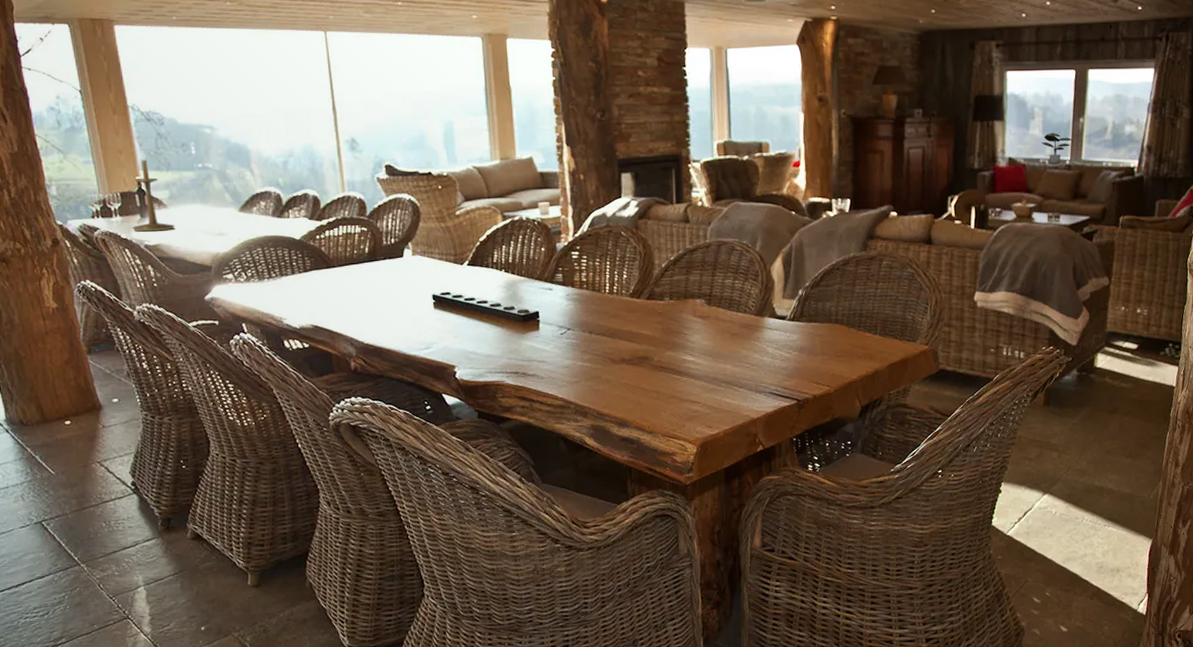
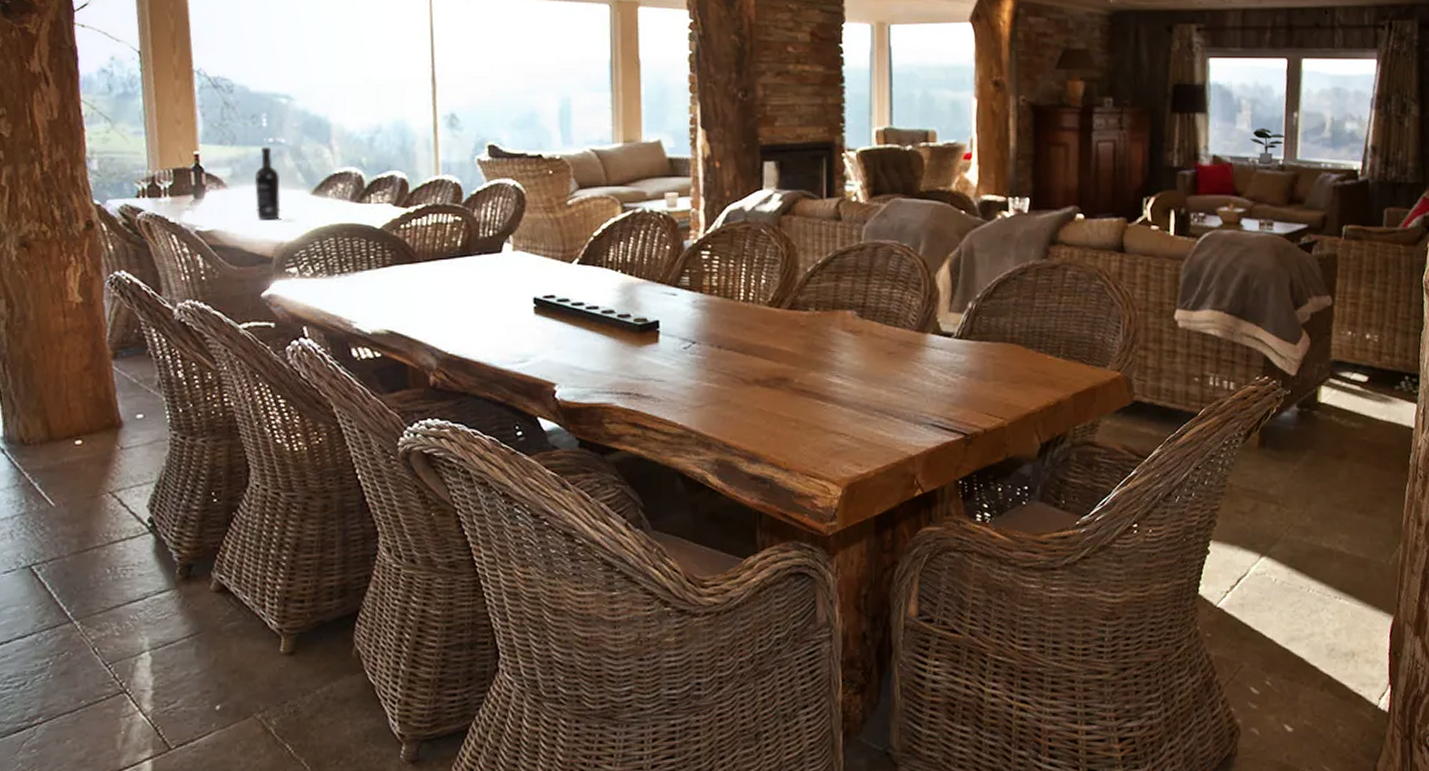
candlestick: present [132,151,175,232] -> none [183,122,234,215]
wine bottle: none [190,171,214,235] -> present [255,147,281,220]

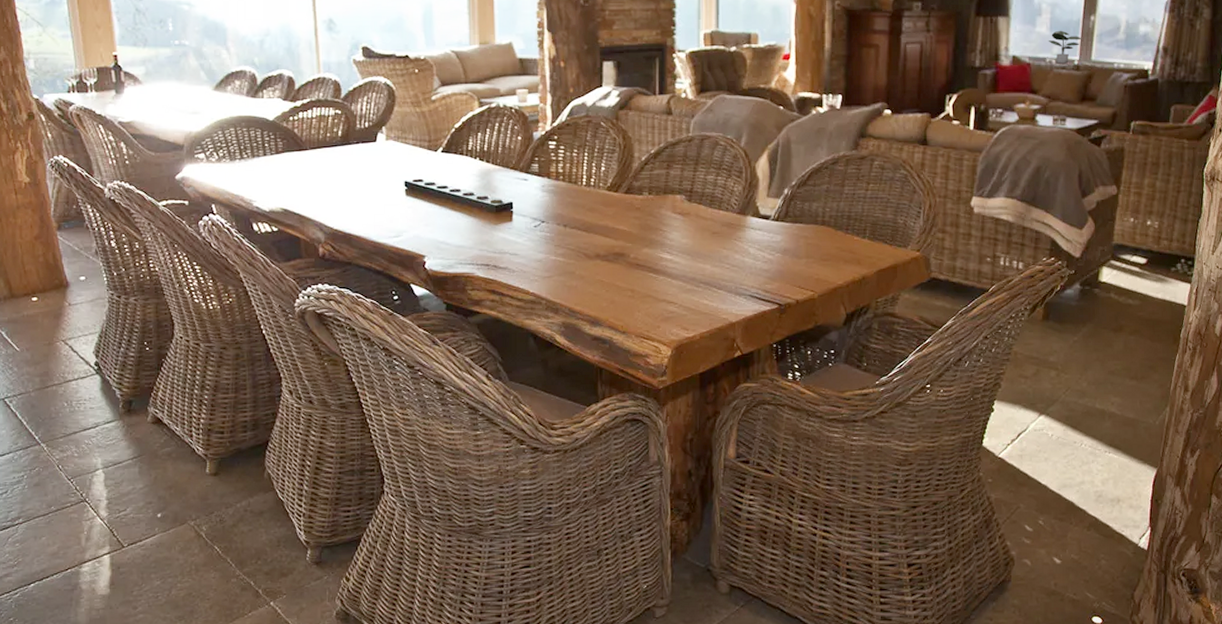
wine bottle: present [255,147,281,220] -> none [166,48,188,112]

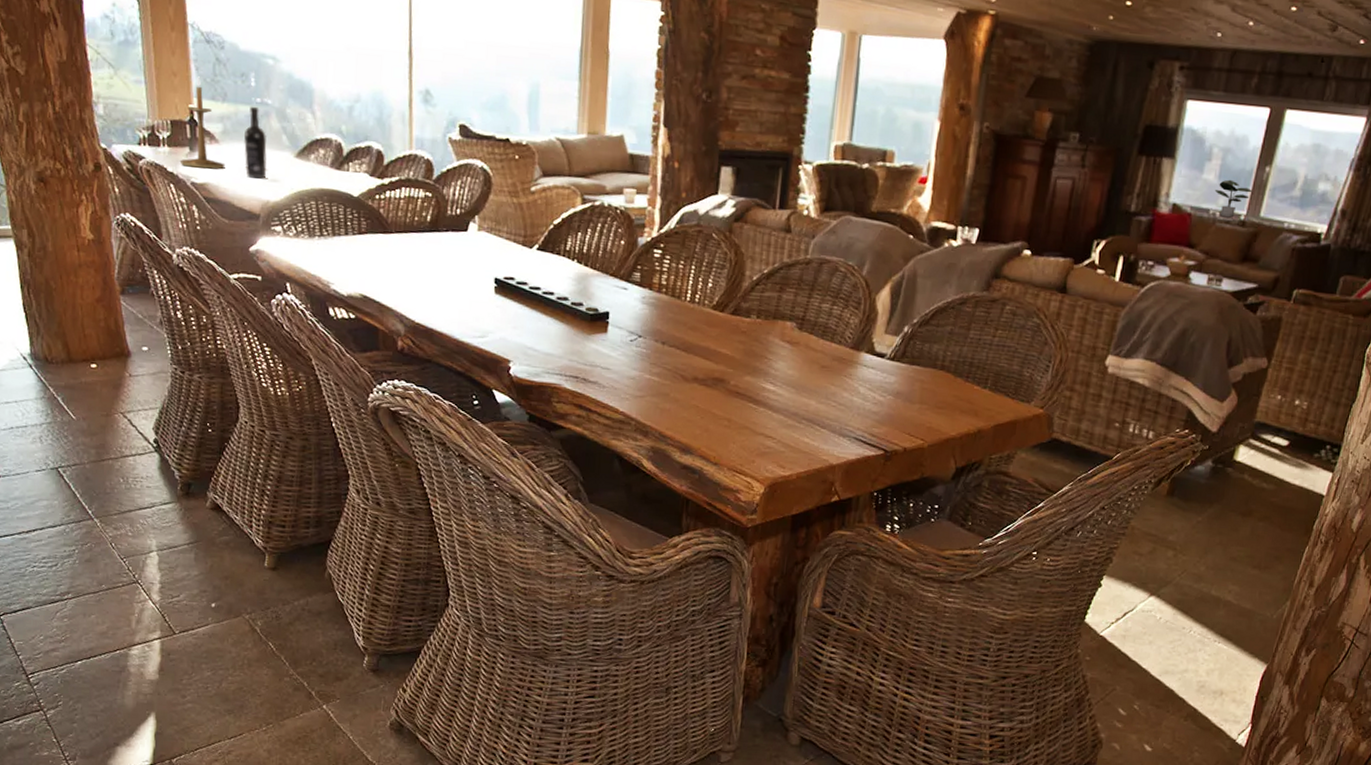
candlestick: none [107,26,149,108] -> present [179,76,226,169]
wine bottle: none [166,48,188,112] -> present [244,106,267,179]

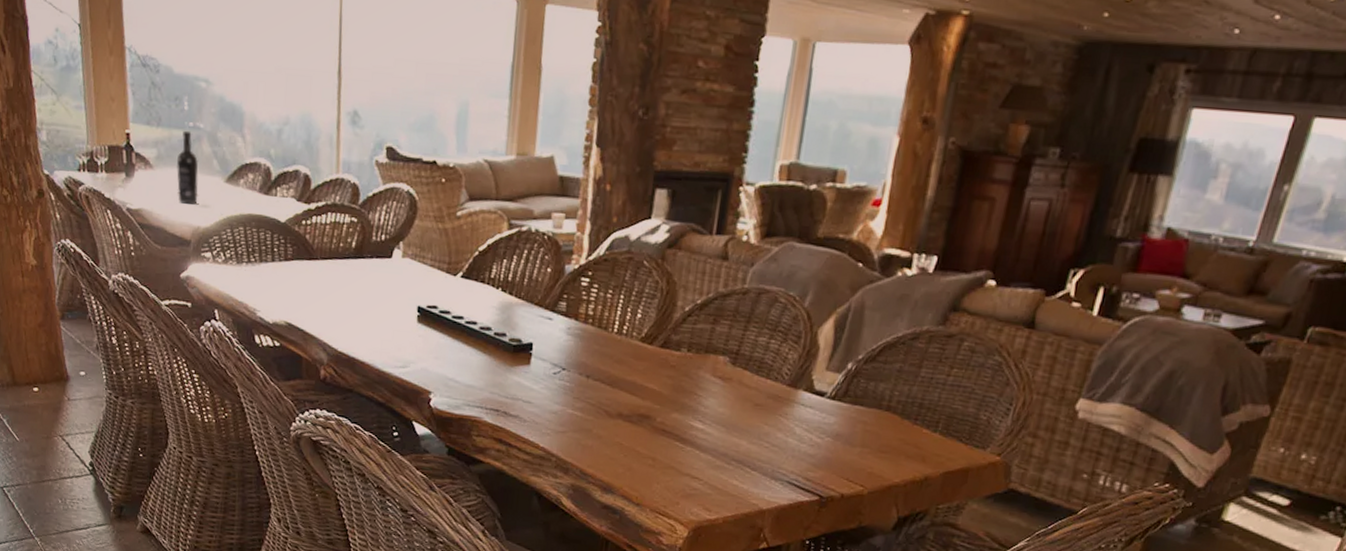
candlestick: present [179,76,226,169] -> none [116,101,159,195]
potted plant: present [1214,179,1254,218] -> none [1218,199,1267,244]

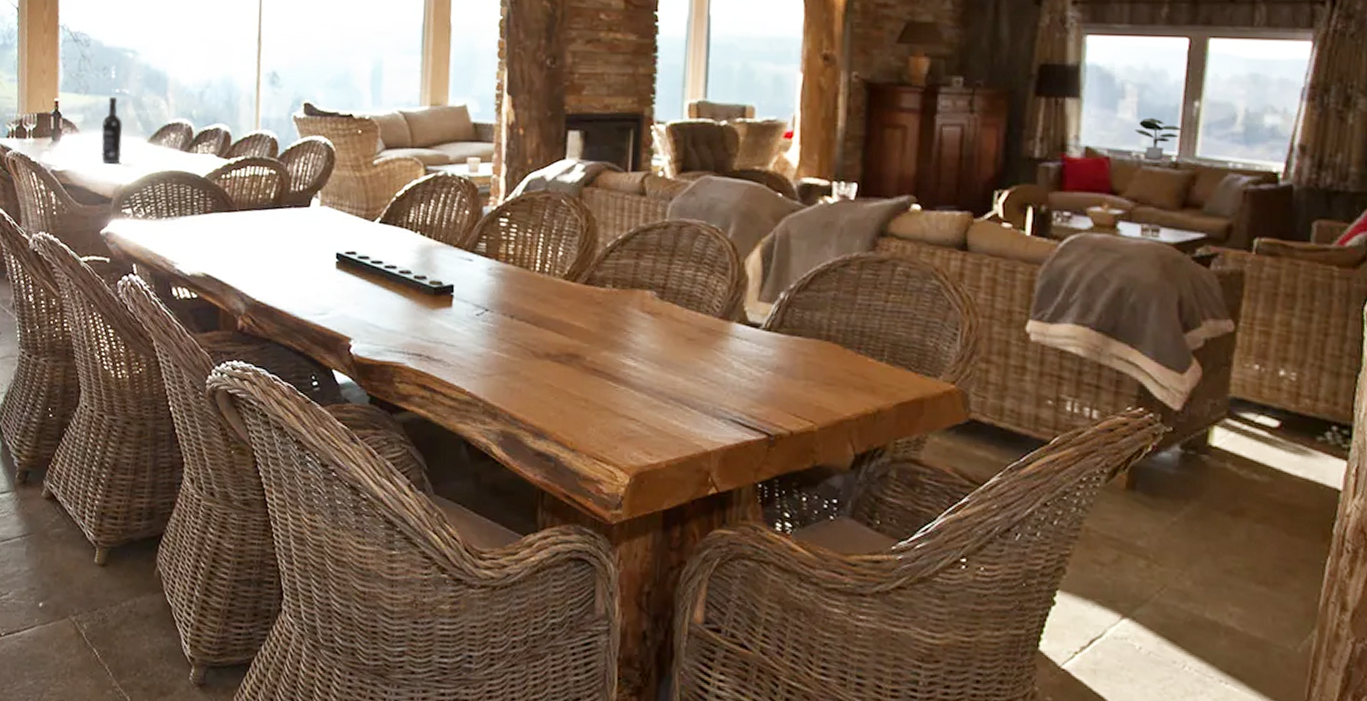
potted plant: none [1218,199,1267,244] -> present [1134,117,1184,160]

